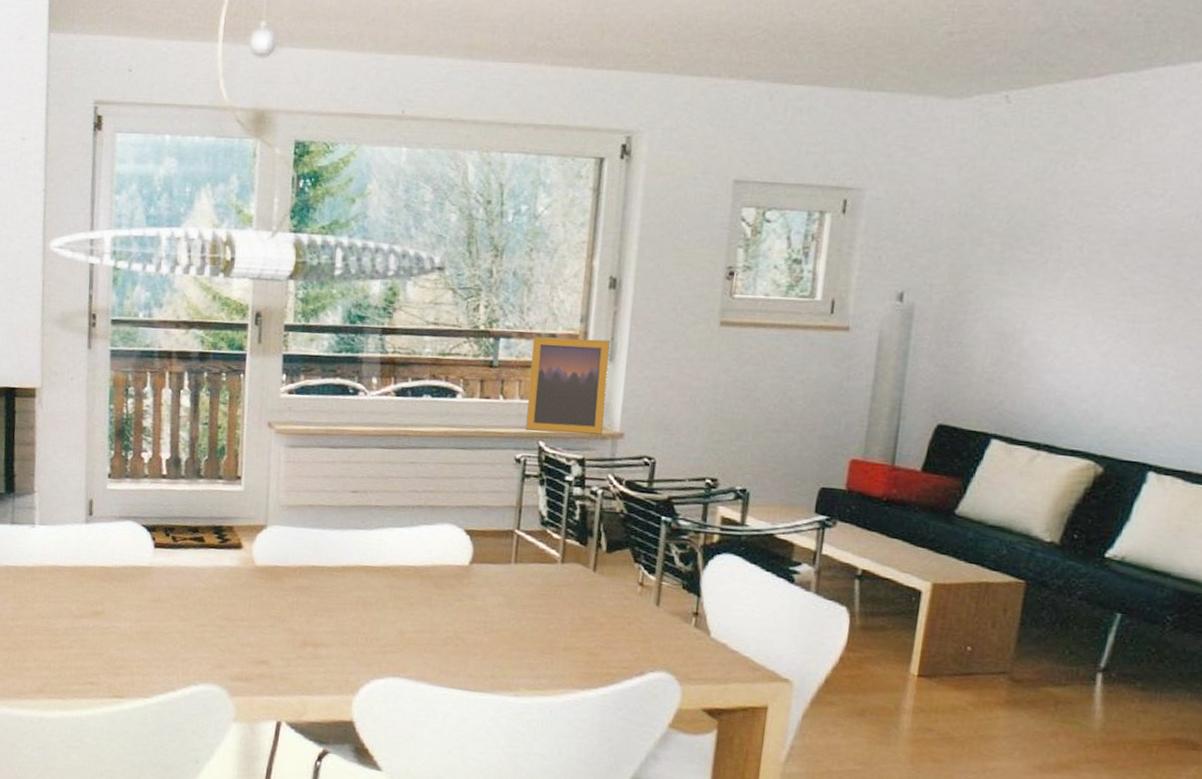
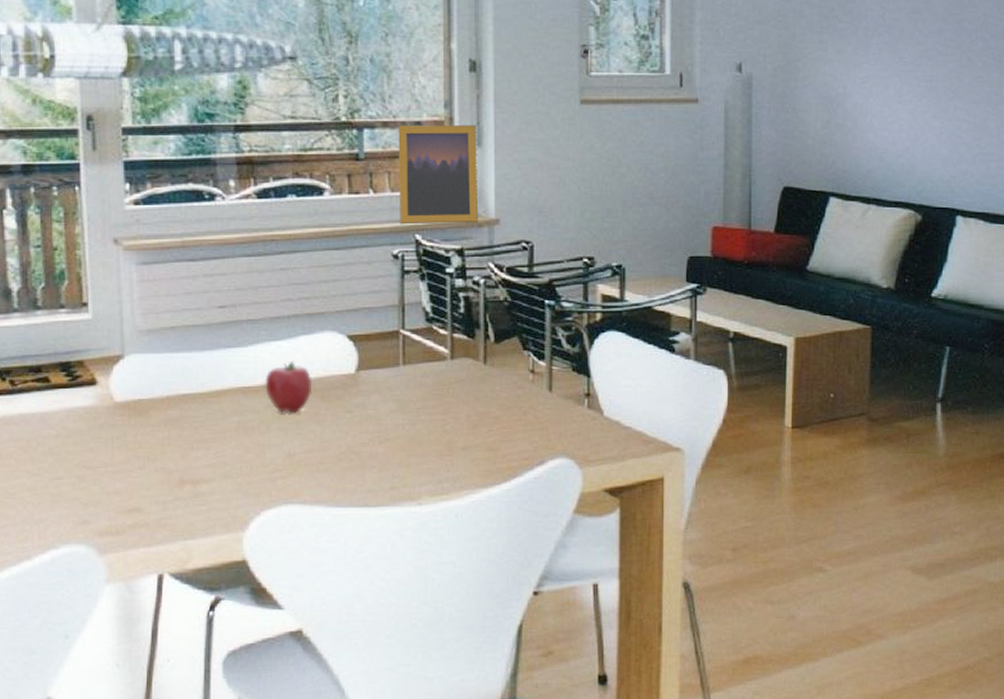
fruit: none [385,547,428,595] -> present [265,361,313,413]

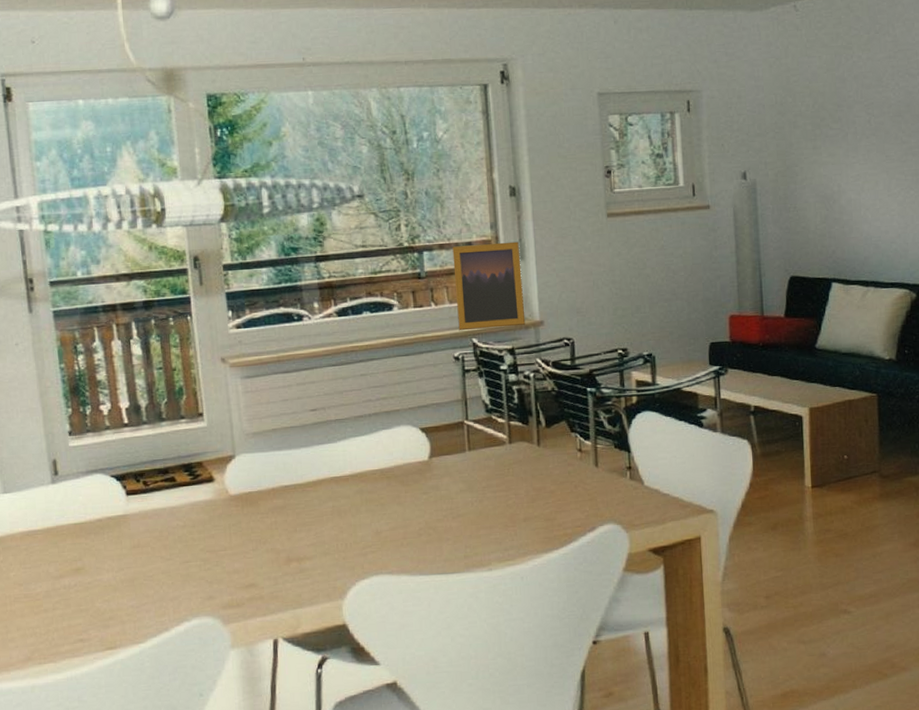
fruit: present [265,361,313,413] -> none [353,452,394,497]

